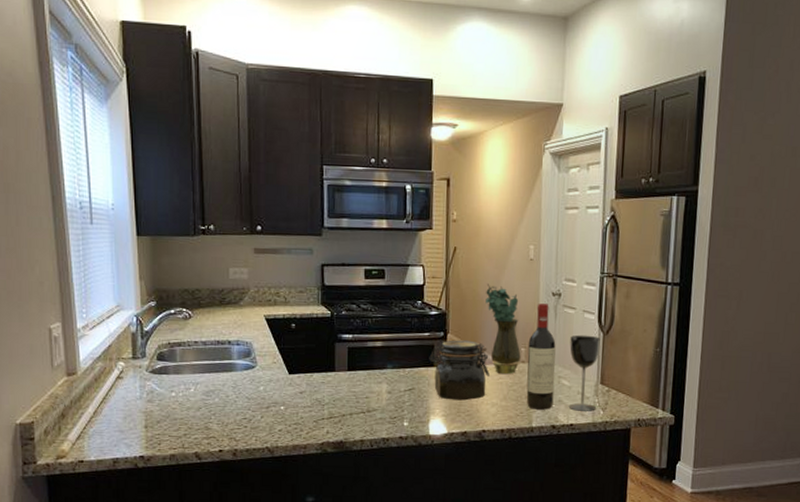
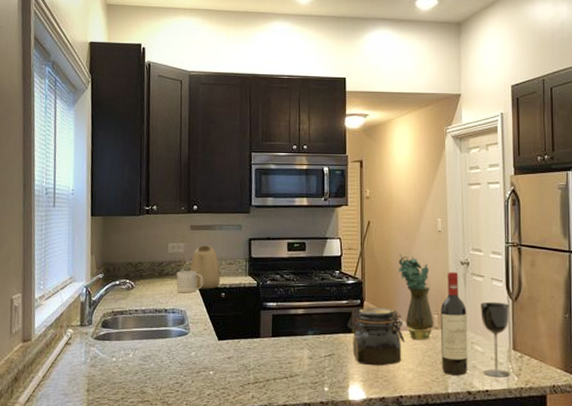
mug: none [240,299,270,324] -> present [176,271,203,293]
kettle: none [255,271,290,320] -> present [190,245,221,290]

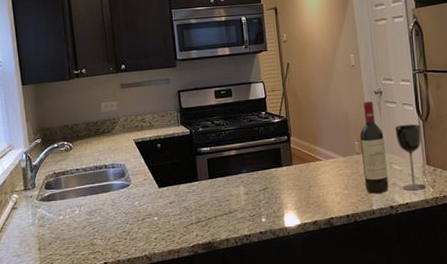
mug: present [176,271,203,293] -> none [112,126,139,149]
kettle: present [190,245,221,290] -> none [124,101,155,143]
jar: present [347,307,405,366] -> none [277,140,331,195]
vase: present [398,254,434,340] -> none [318,90,356,166]

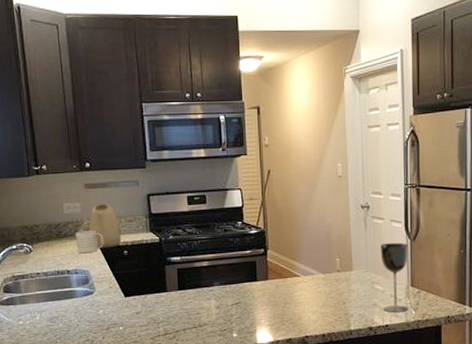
mug: none [112,126,139,149] -> present [75,231,104,254]
kettle: none [124,101,155,143] -> present [88,204,122,248]
wine bottle: present [360,101,389,194] -> none [342,216,369,314]

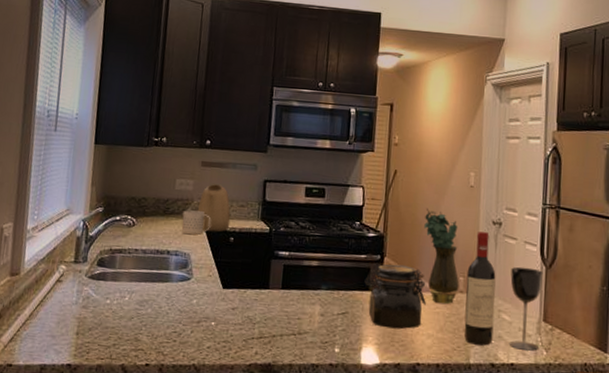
jar: none [252,255,308,311] -> present [364,264,426,329]
vase: none [300,201,336,283] -> present [424,208,460,304]
wine bottle: none [342,216,369,314] -> present [464,231,496,346]

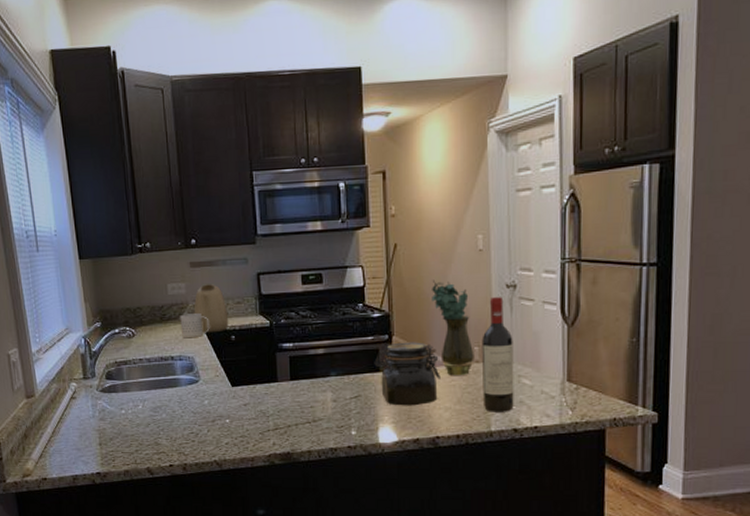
wine glass: present [509,266,543,351] -> none [529,328,565,412]

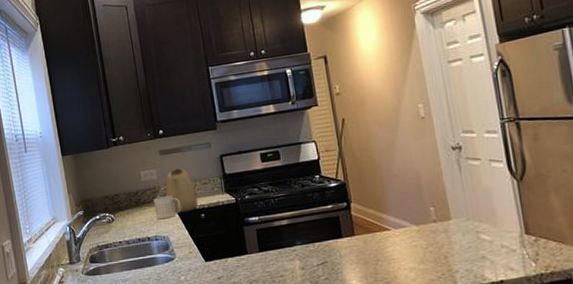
jar: present [374,342,440,406] -> none [336,207,401,270]
vase: present [432,280,474,375] -> none [382,148,432,236]
wine bottle: present [481,297,514,412] -> none [435,159,477,270]

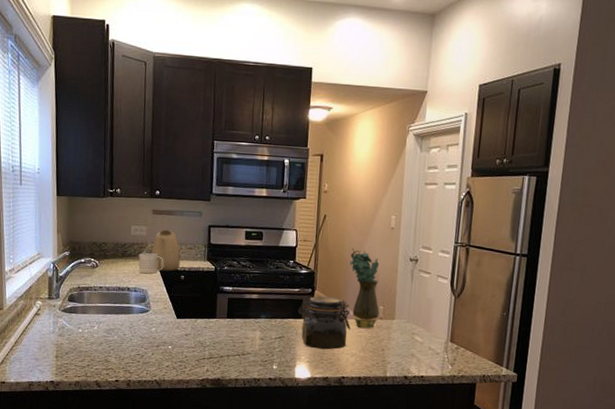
jar: none [336,207,401,270] -> present [297,296,351,350]
vase: none [382,148,432,236] -> present [350,248,380,328]

